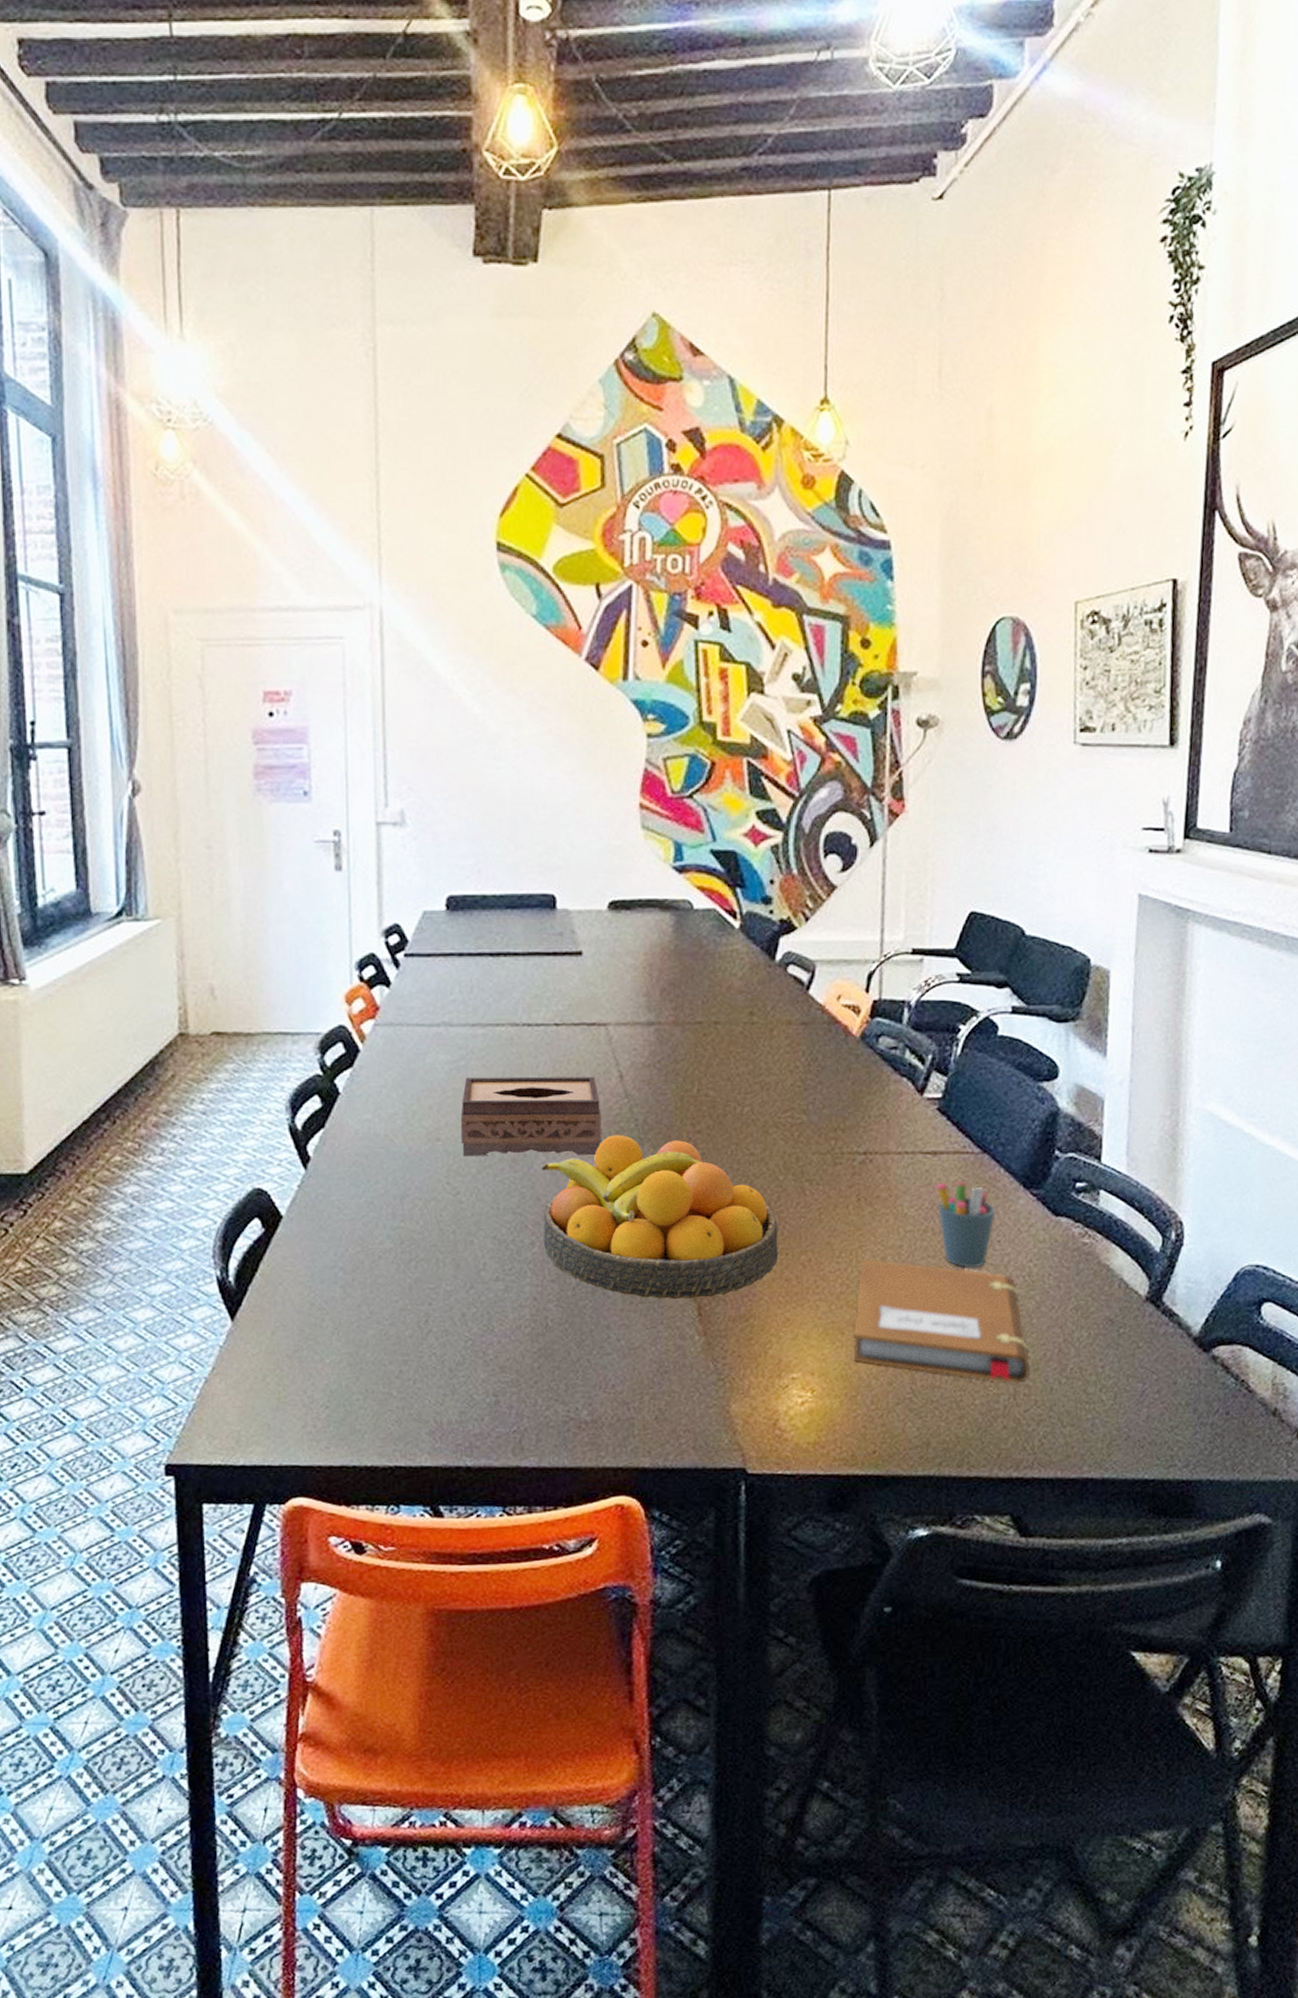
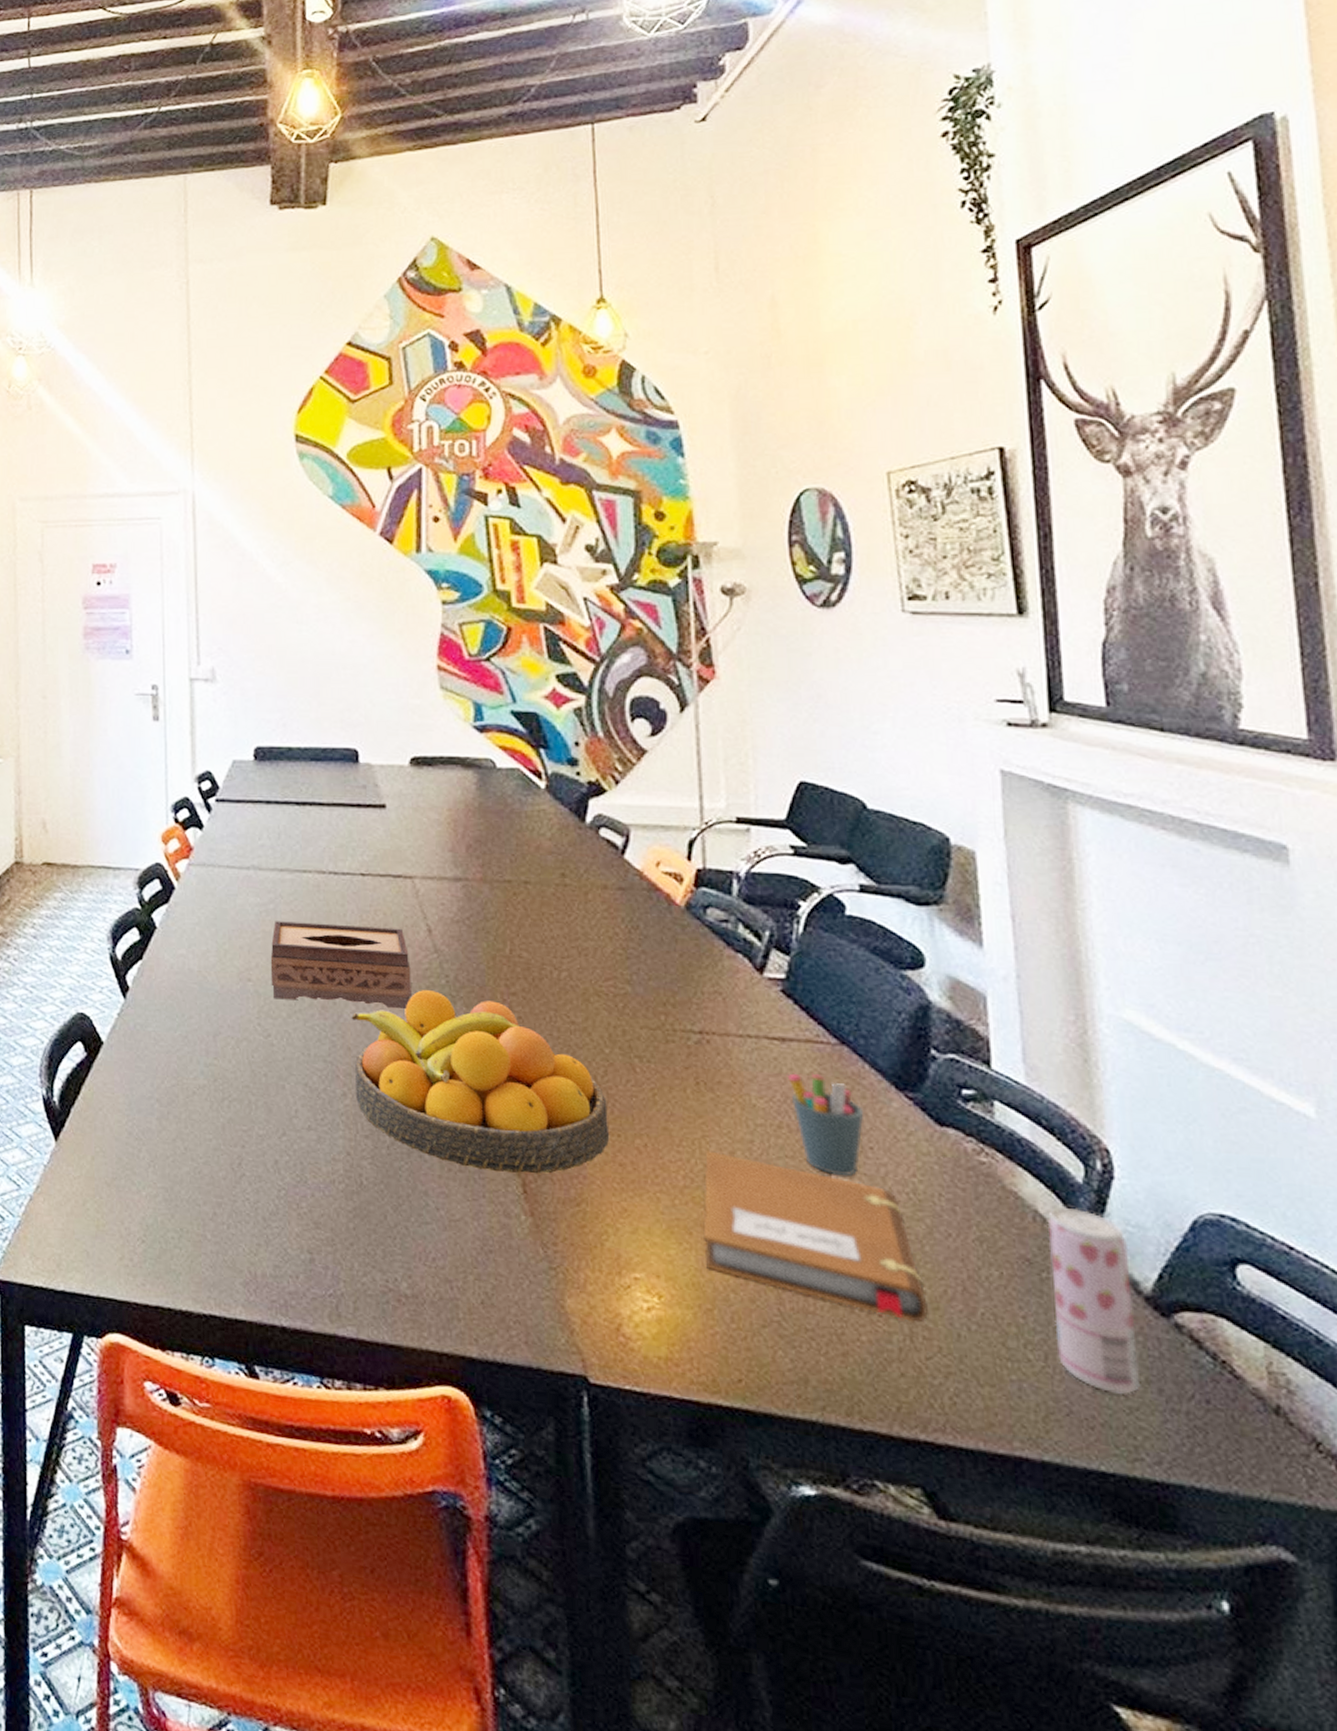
beverage can: none [1124,1274,1187,1417] -> present [1047,1208,1141,1394]

